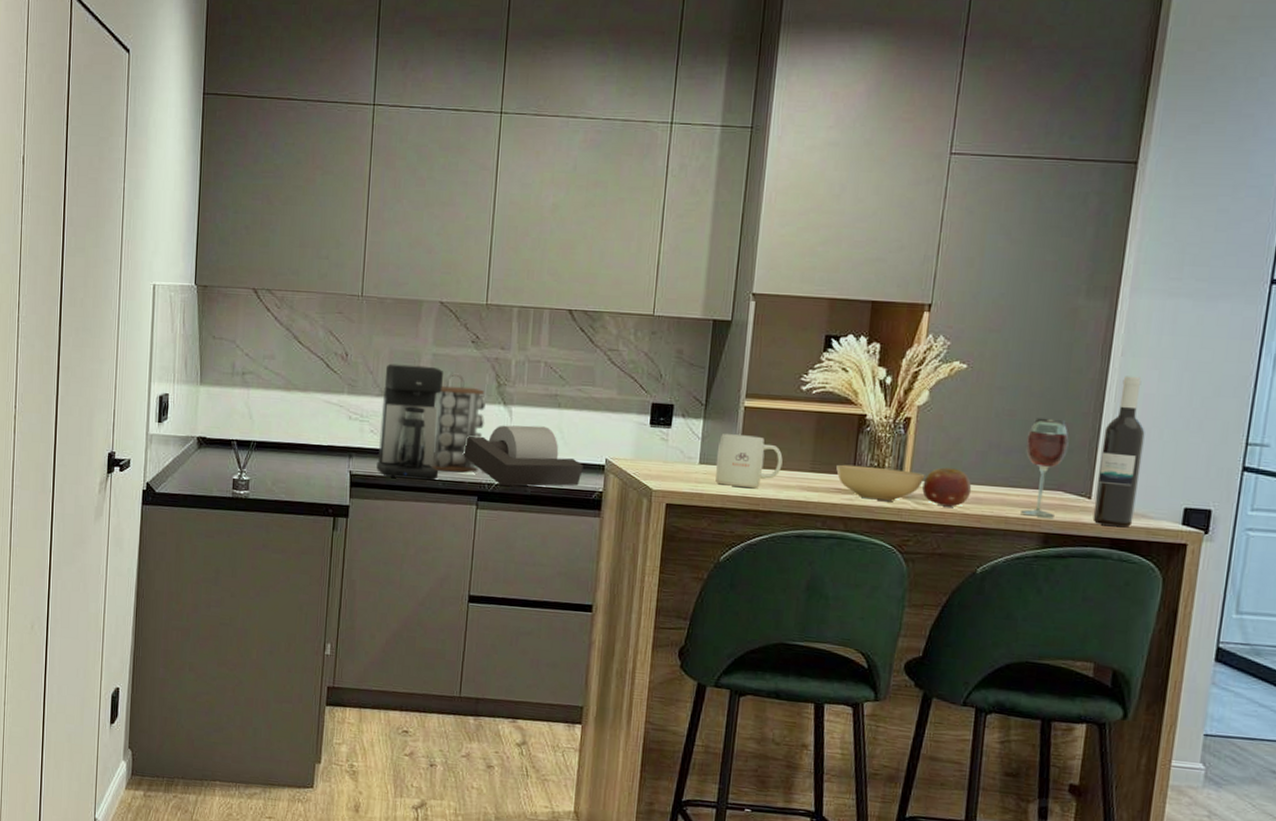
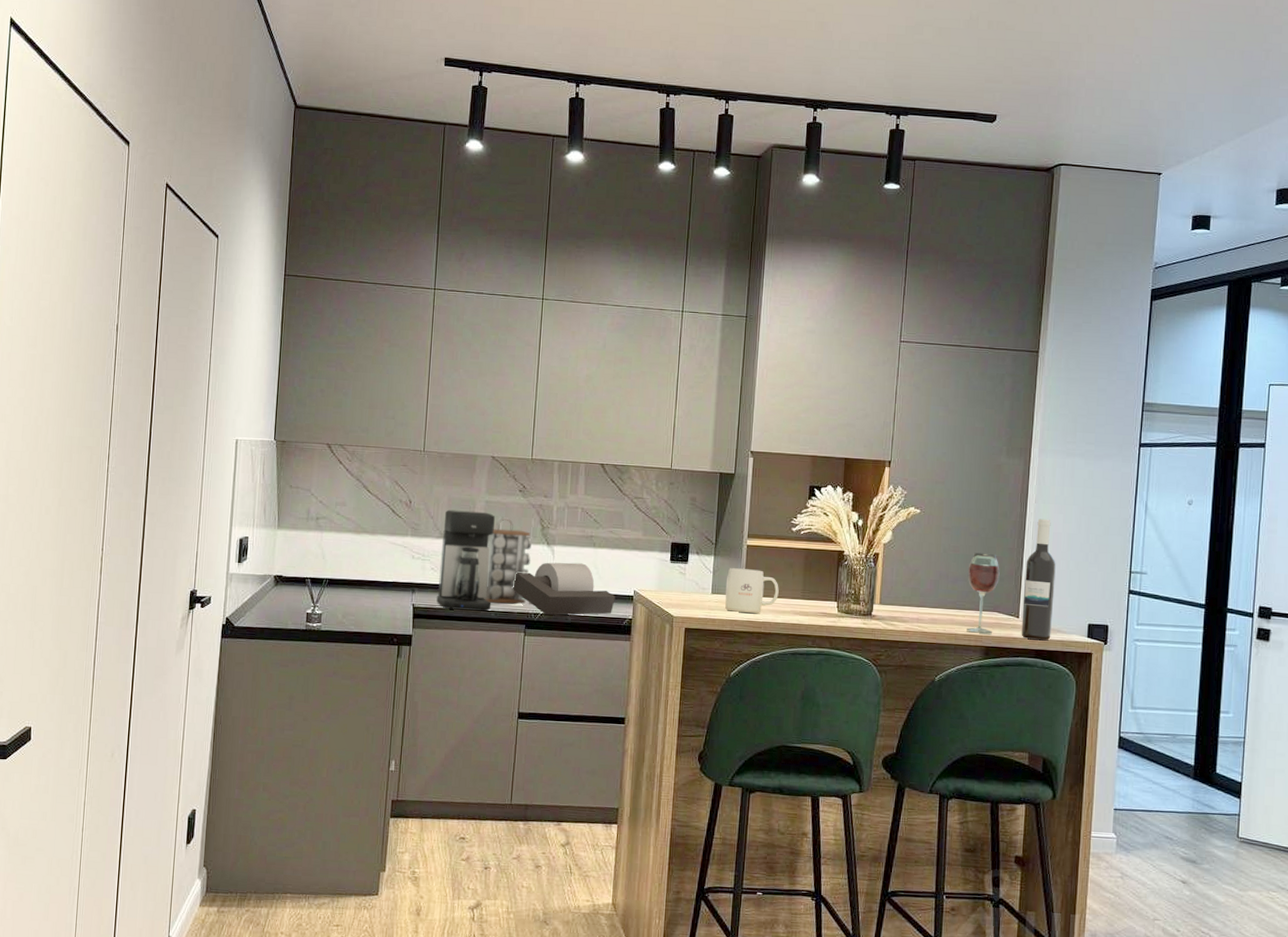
bowl: present [835,464,926,501] -> none [821,592,892,623]
fruit: present [922,467,972,507] -> none [890,594,928,627]

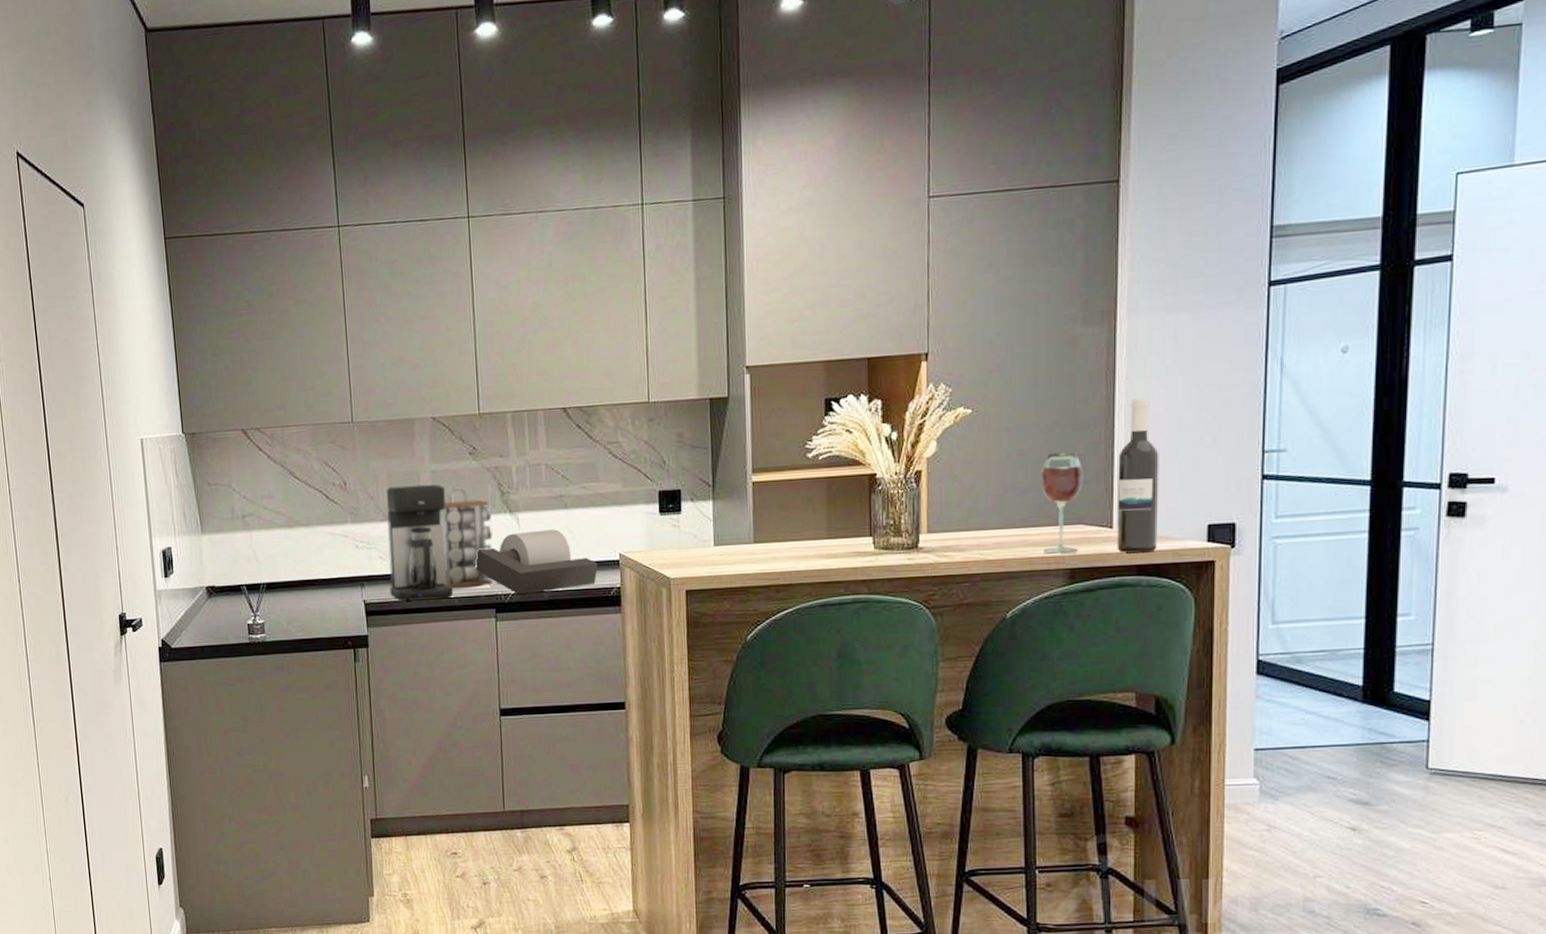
mug: present [724,567,779,613] -> none [730,510,798,564]

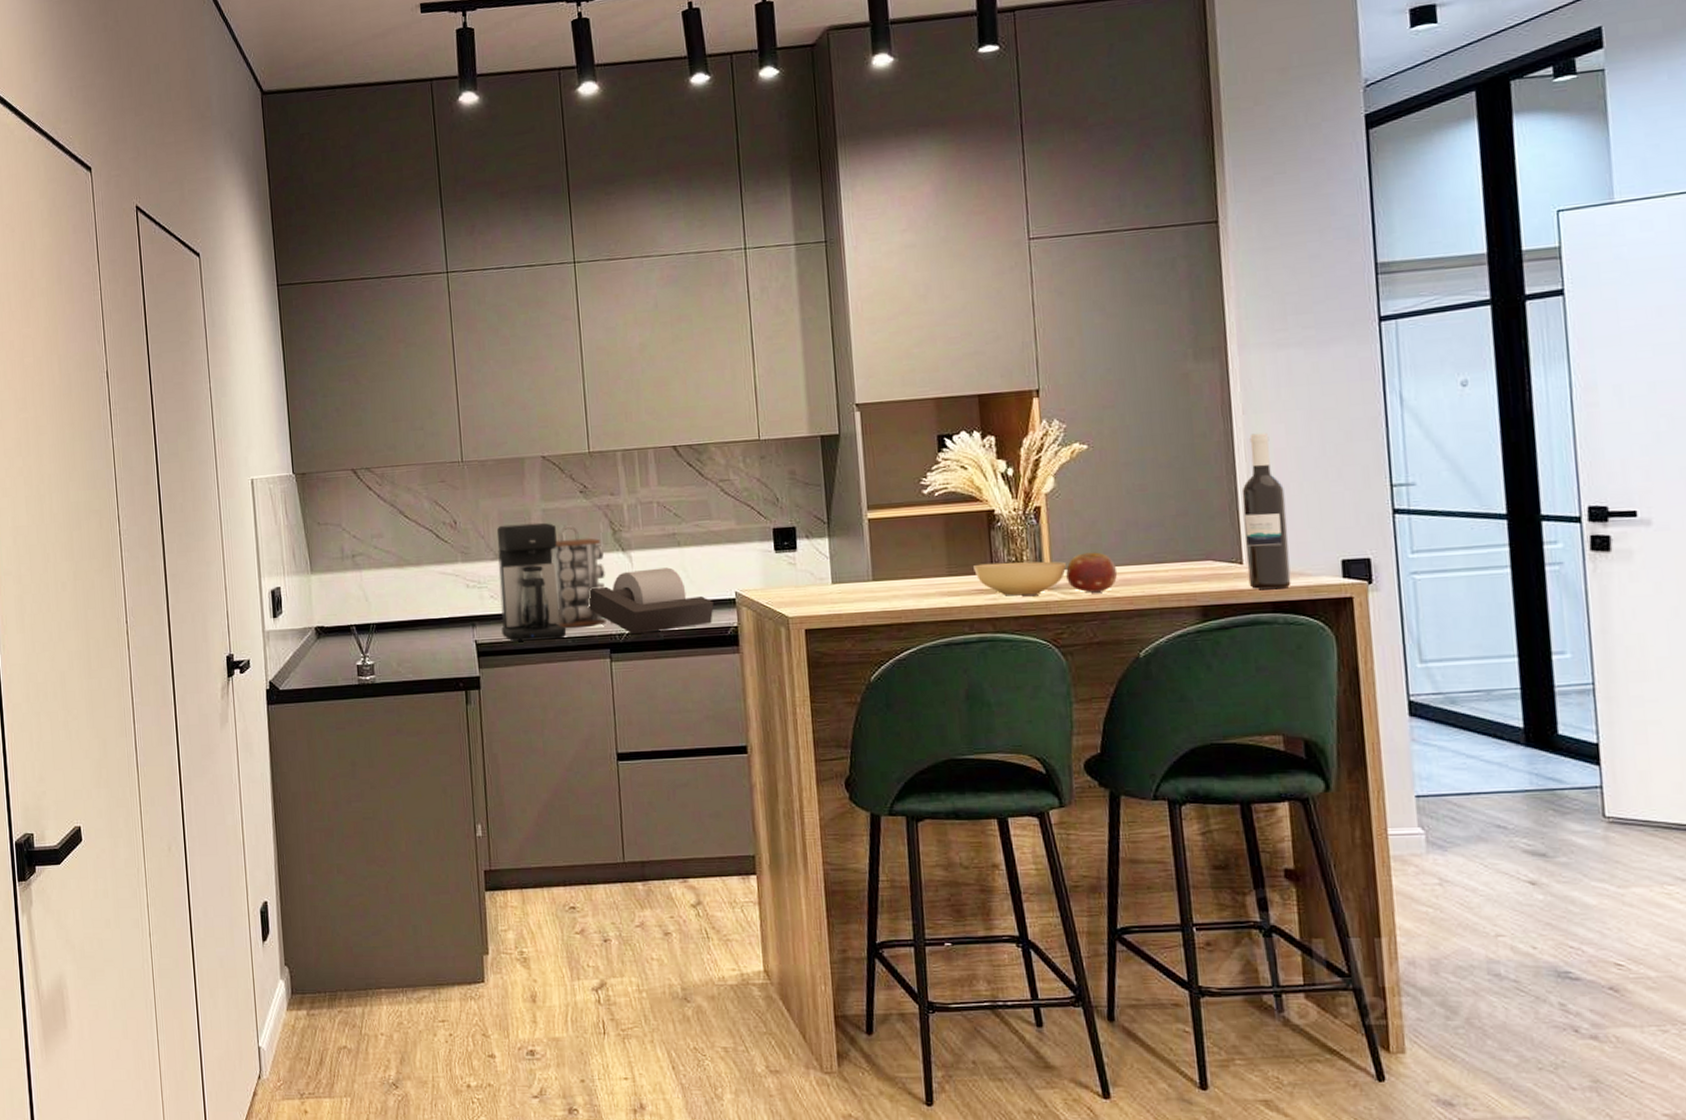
bowl: none [851,524,943,559] -> present [972,561,1067,596]
fruit: none [942,516,992,556] -> present [1066,552,1118,593]
wineglass: present [1040,452,1083,554] -> none [1163,487,1210,591]

